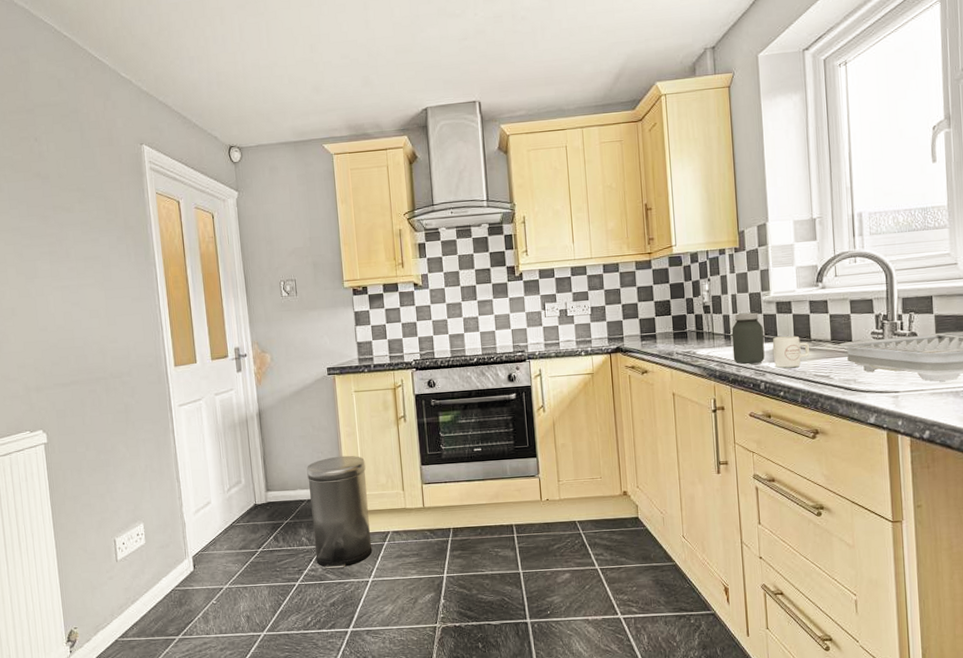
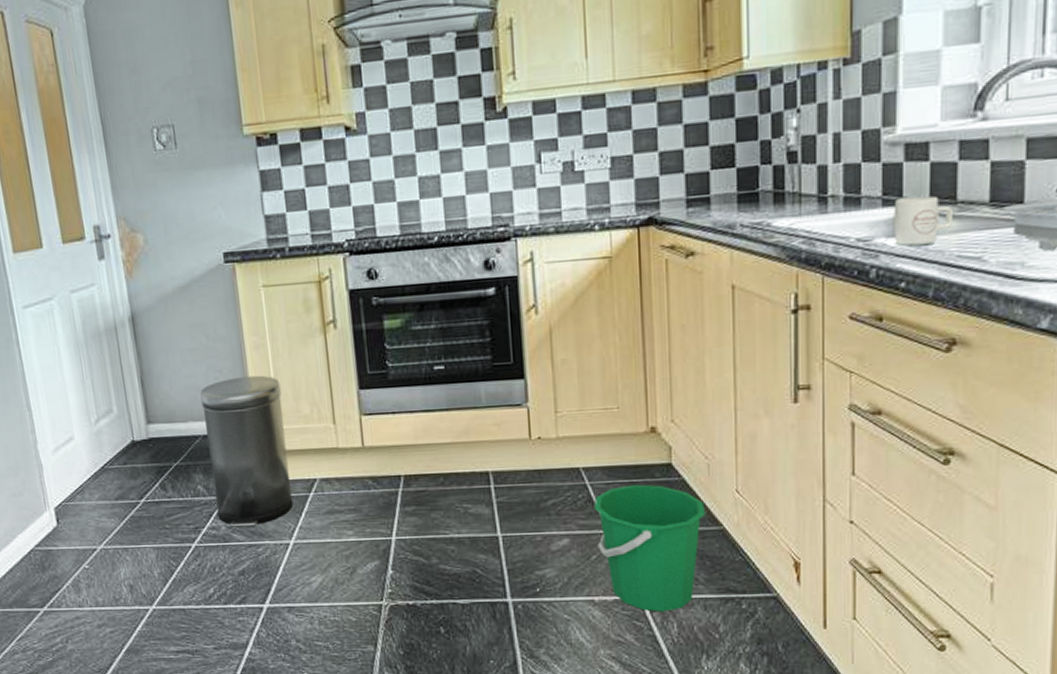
bucket: none [586,532,663,627] -> present [594,484,706,612]
jar: present [731,312,765,365] -> none [829,160,880,241]

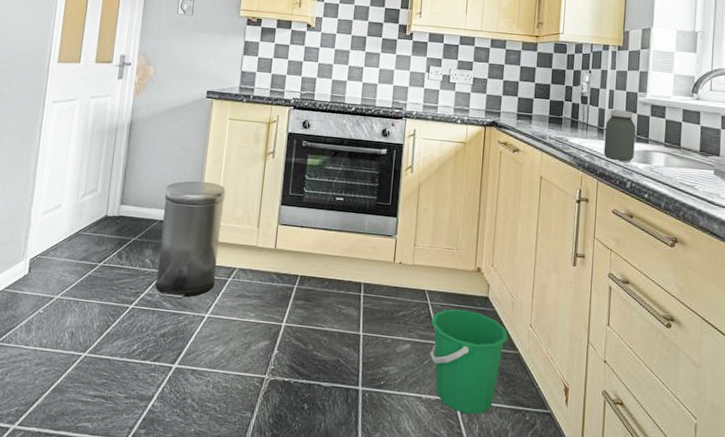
jar: none [829,160,880,241] -> present [603,109,636,162]
mug: present [893,195,954,246] -> none [642,138,679,172]

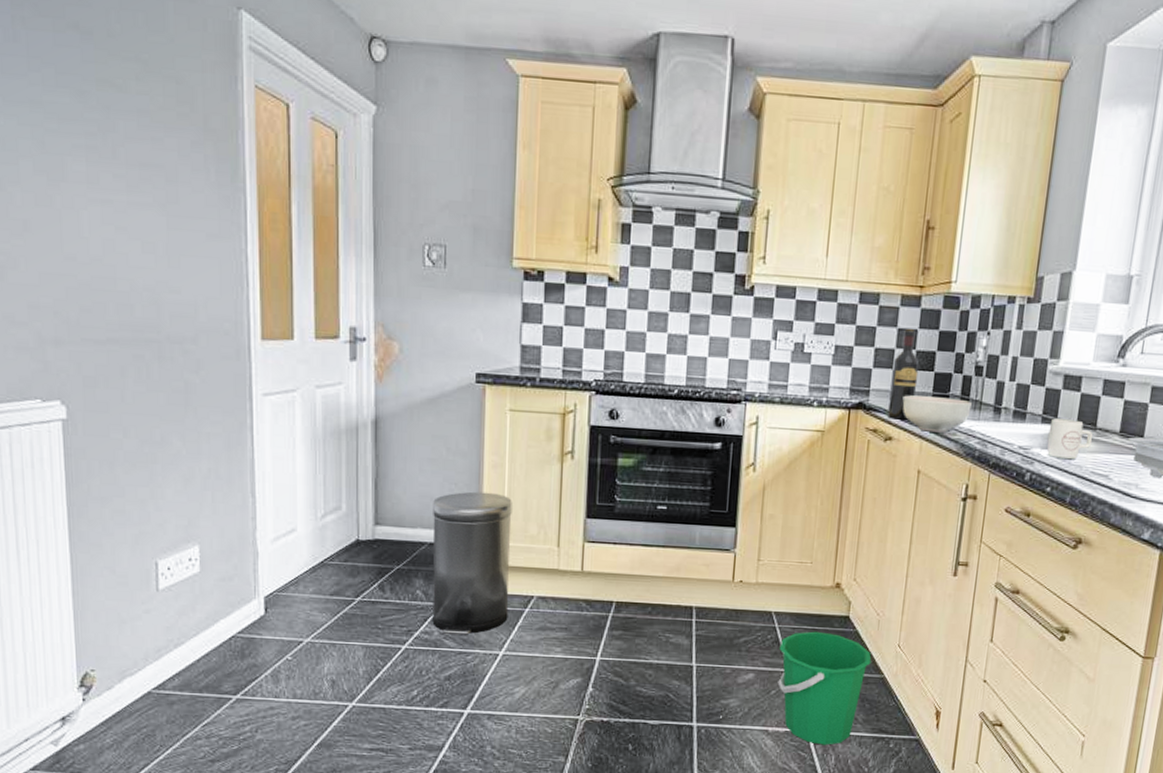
wine bottle: none [515,67,538,136] -> present [888,329,920,420]
bowl: none [526,117,580,147] -> present [902,395,972,433]
jar: present [603,109,636,162] -> none [999,382,1043,449]
mug: none [642,138,679,172] -> present [1046,418,1094,460]

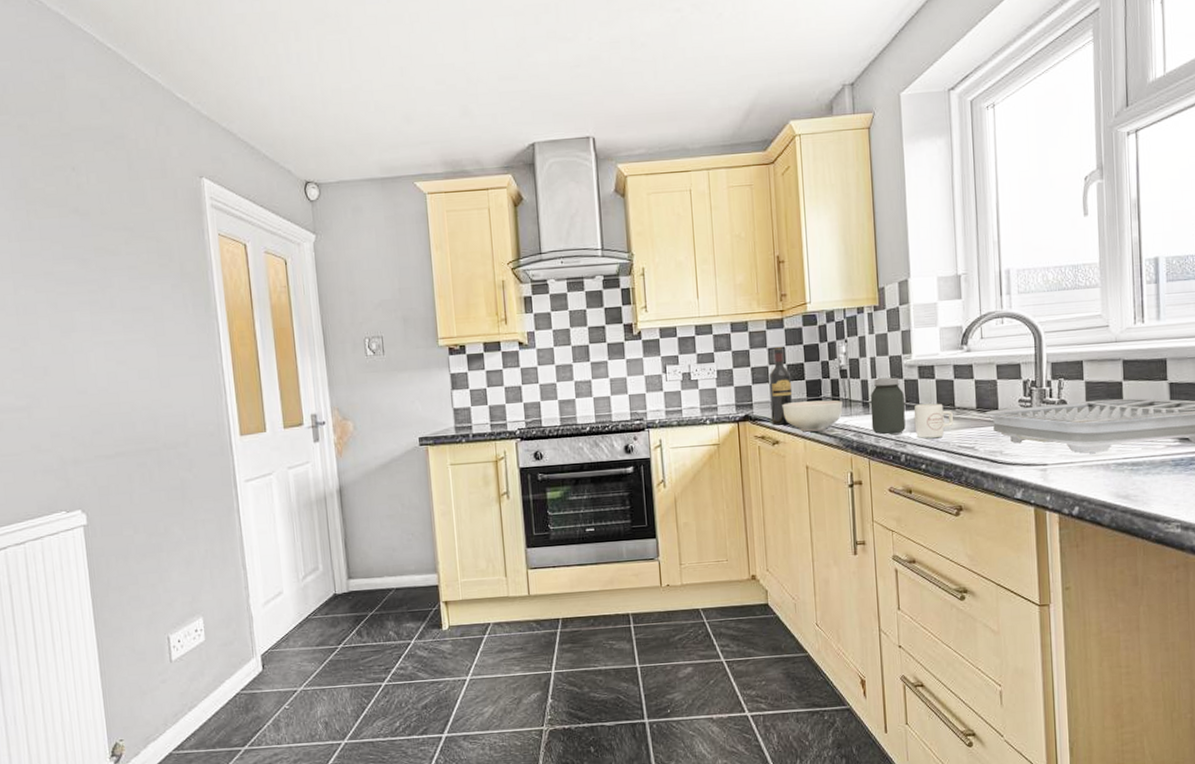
pedal bin: present [432,491,512,635] -> none [395,537,471,667]
bucket: present [777,631,872,745] -> none [711,621,795,726]
jar: none [999,382,1043,449] -> present [870,377,906,435]

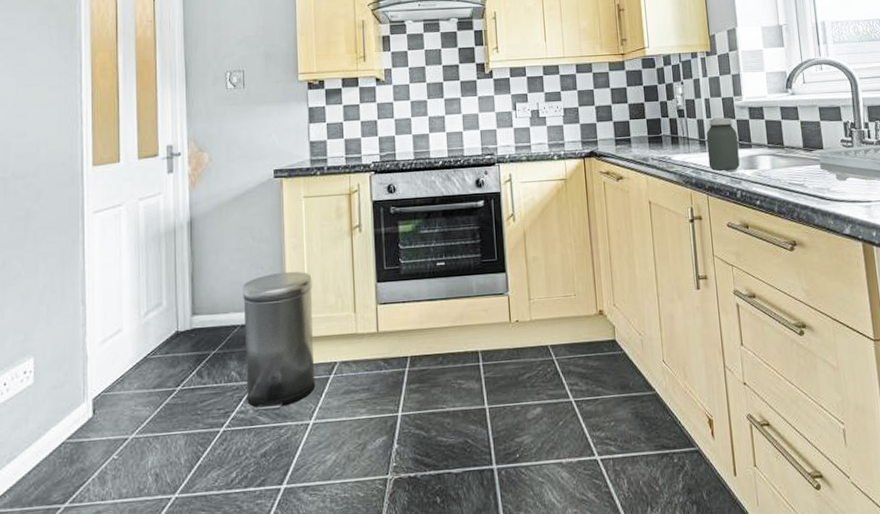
pedal bin: none [395,537,471,667] -> present [243,271,316,411]
wine bottle: present [769,347,793,426] -> none [612,88,635,162]
bowl: present [782,400,843,432] -> none [625,138,682,168]
mug: present [914,403,954,439] -> none [746,142,784,176]

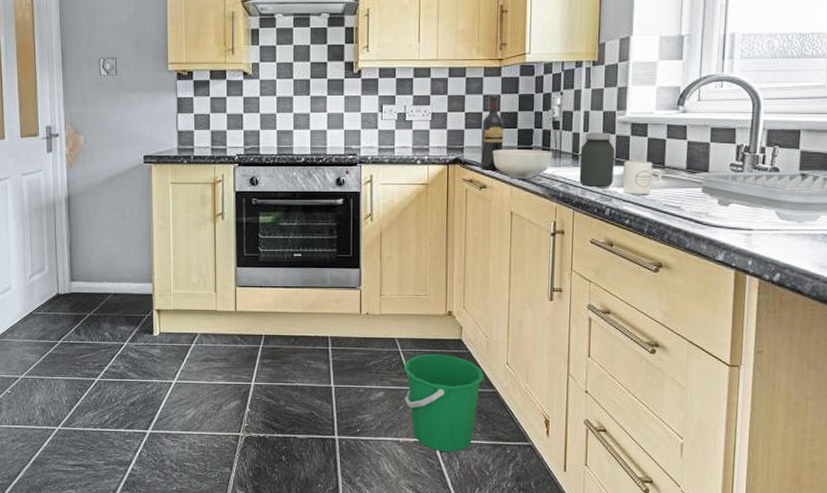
pedal bin: present [243,271,316,411] -> none [115,250,178,367]
bucket: none [559,358,643,470] -> present [404,353,484,453]
wine bottle: none [612,88,635,162] -> present [481,95,504,170]
bowl: none [625,138,682,168] -> present [492,150,552,179]
mug: none [746,142,784,176] -> present [622,161,663,195]

